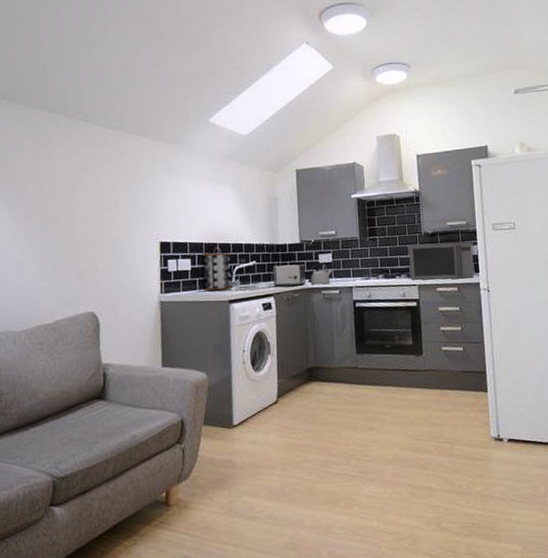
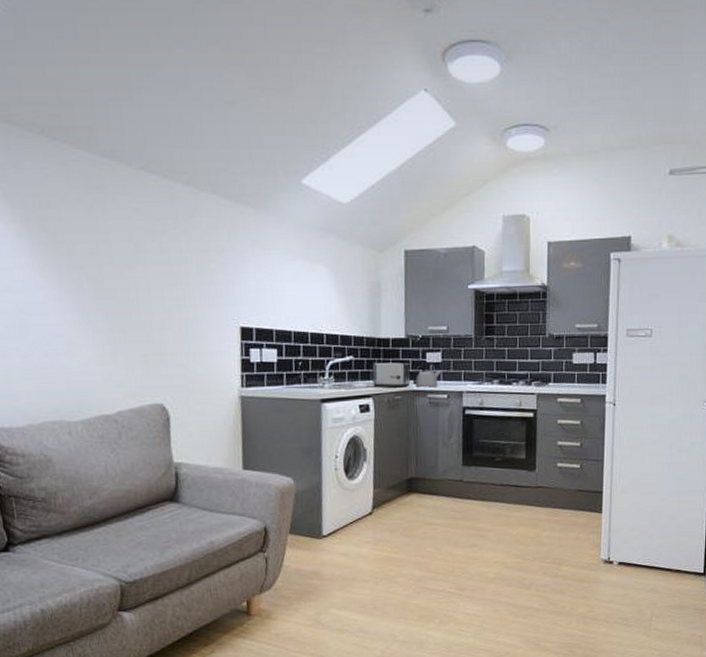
spice rack: present [202,247,233,291] -> none [290,337,325,388]
microwave: present [408,242,474,281] -> none [528,347,602,391]

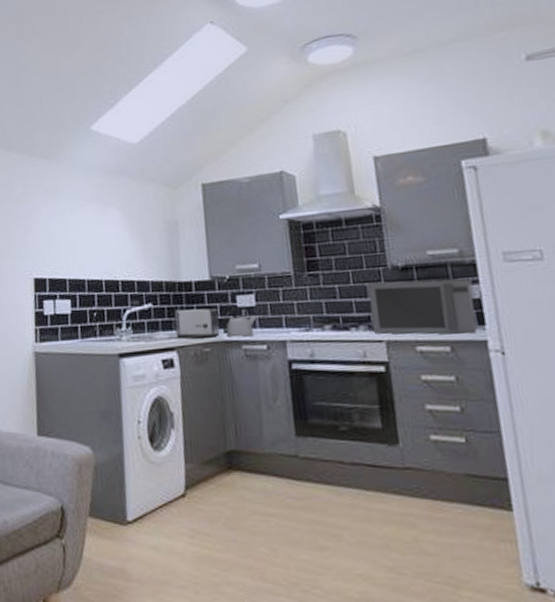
microwave: none [528,347,602,391] -> present [367,279,478,335]

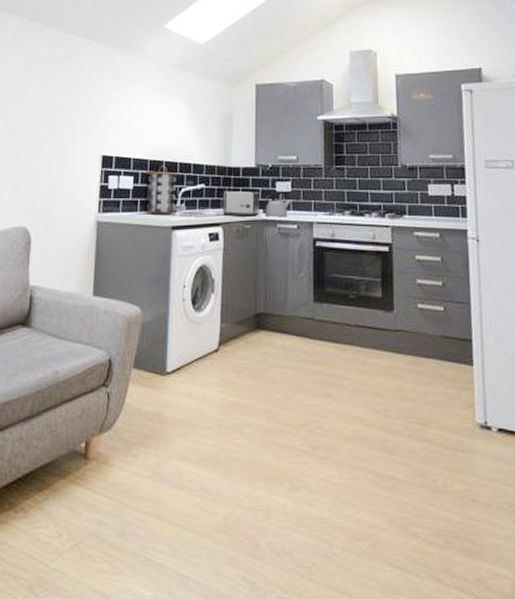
spice rack: none [84,285,123,341] -> present [145,165,179,214]
microwave: present [367,279,478,335] -> none [381,178,461,225]

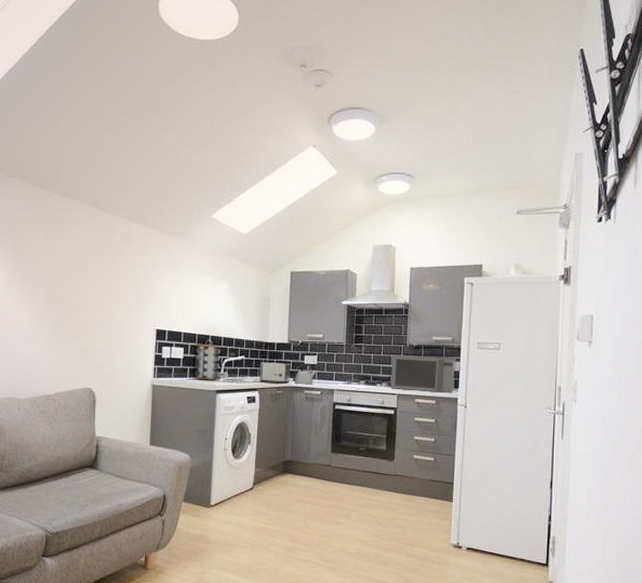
microwave: none [381,178,461,225] -> present [390,355,455,394]

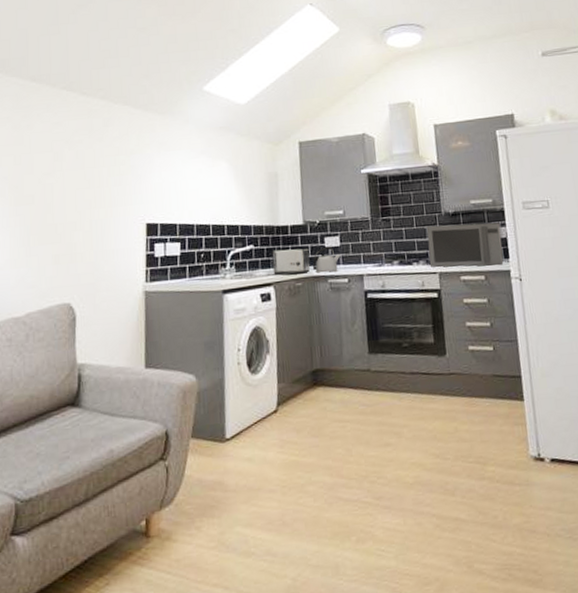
spice rack: present [194,339,223,380] -> none [193,229,227,280]

